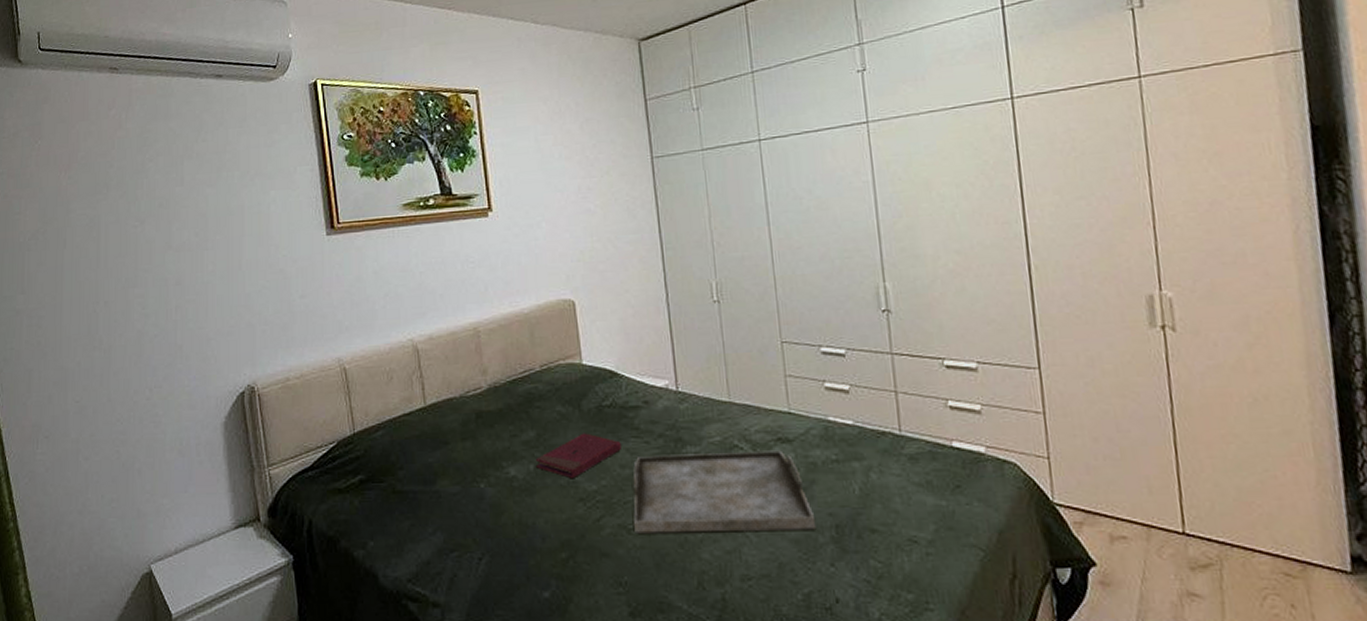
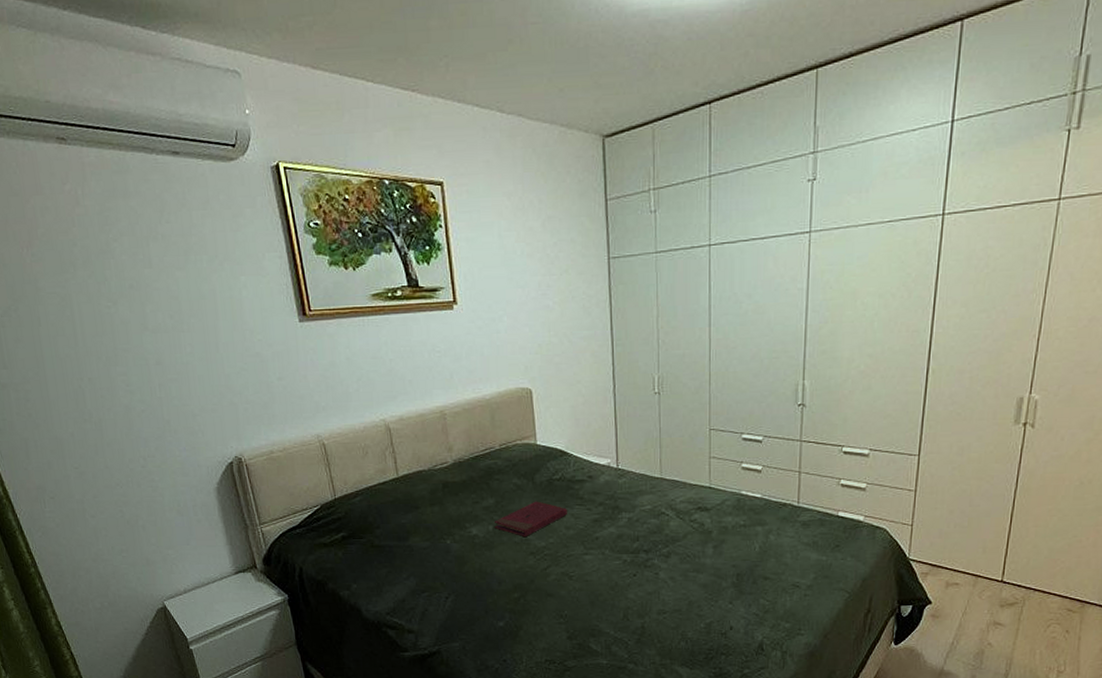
serving tray: present [633,450,817,534] -> none [575,517,722,579]

